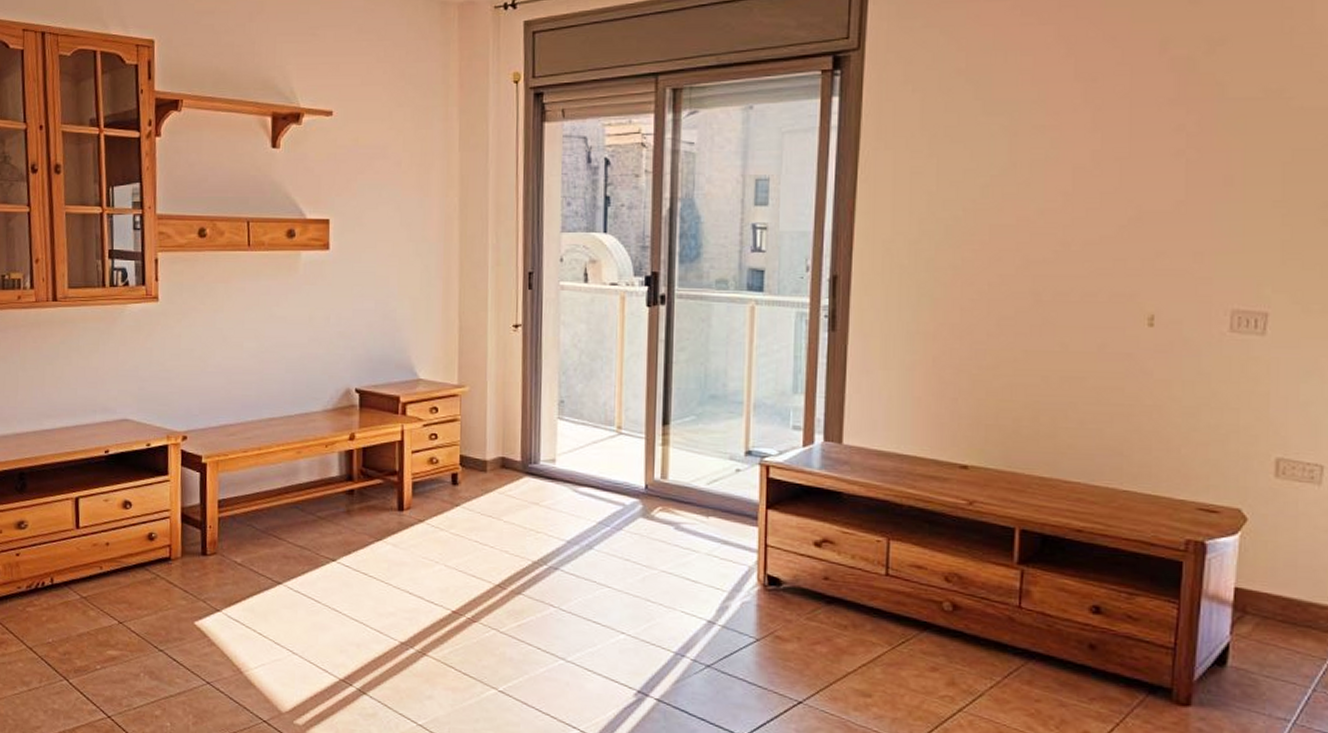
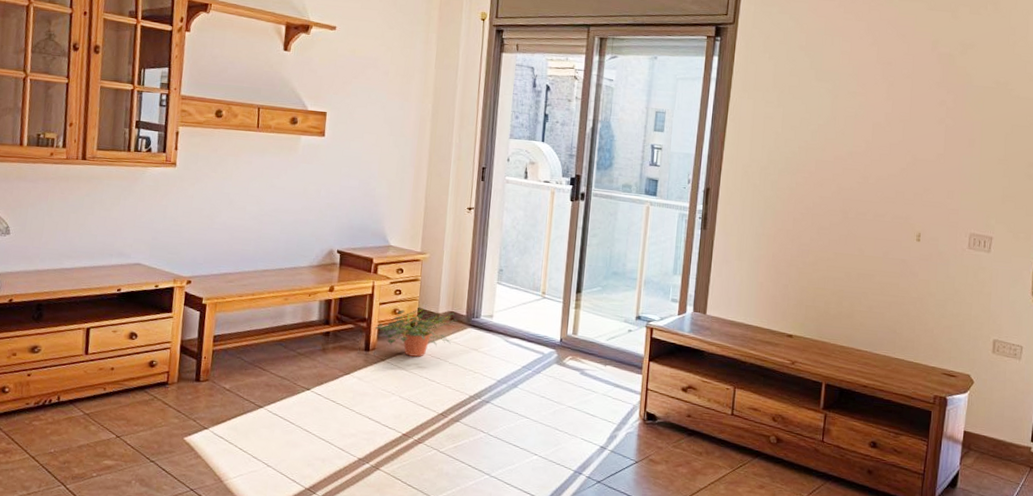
potted plant: none [409,453,511,516] -> present [375,307,458,357]

